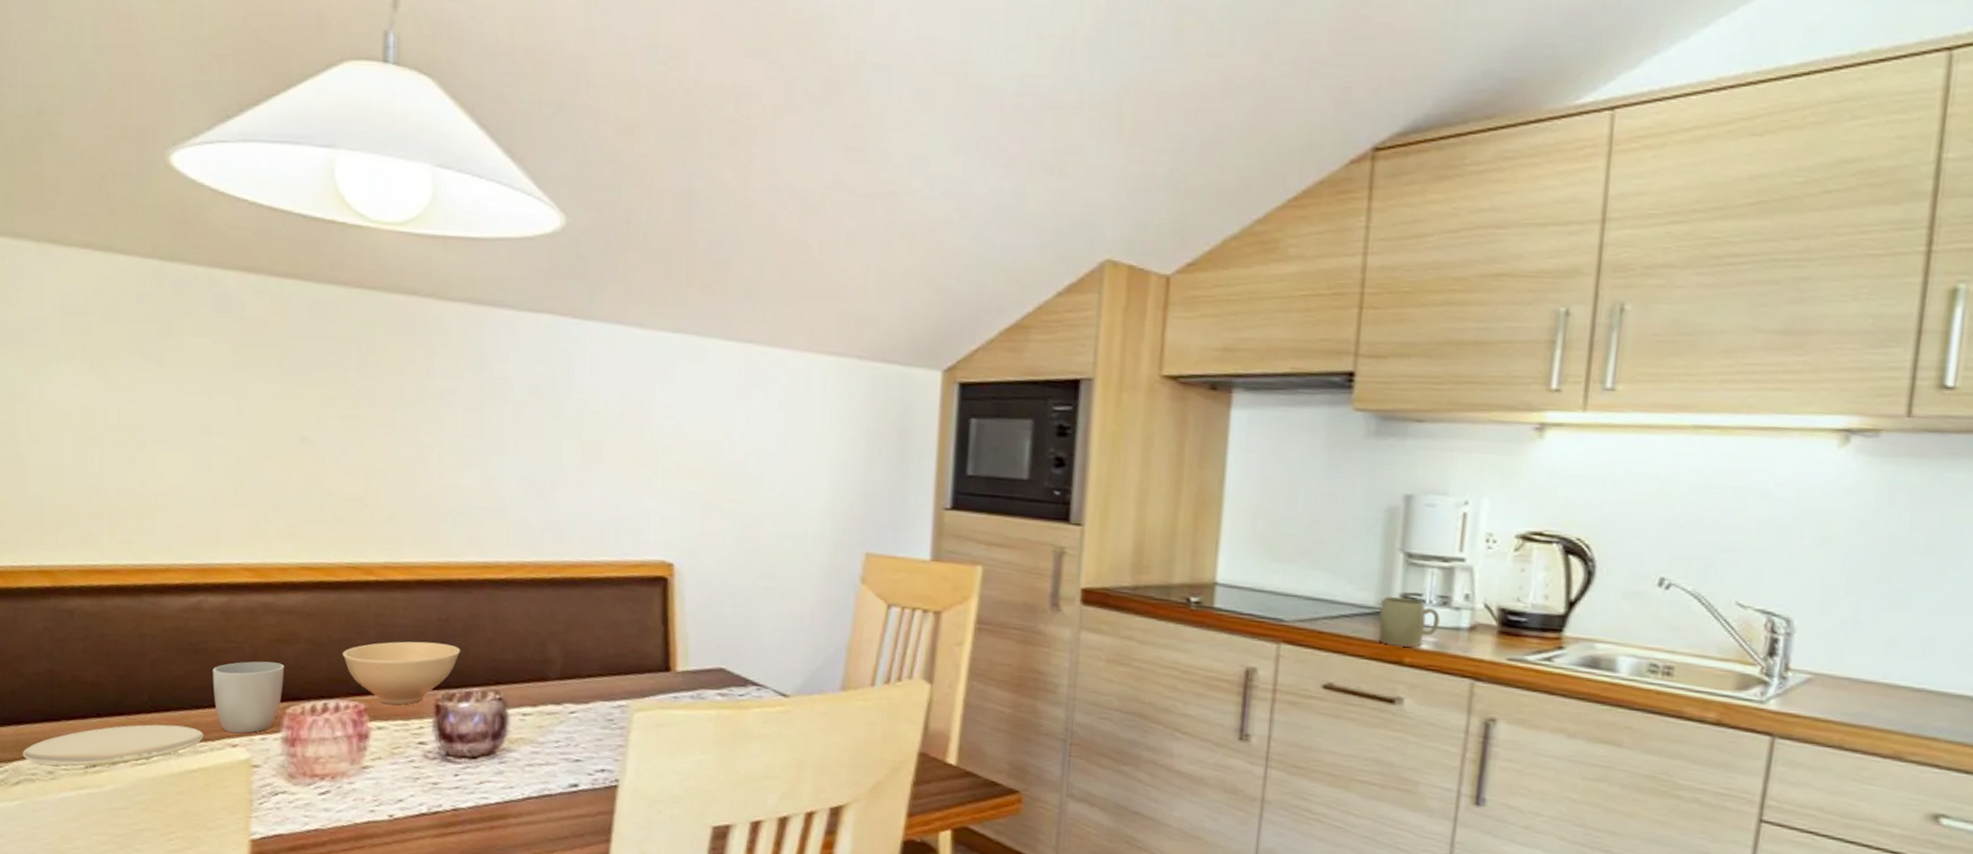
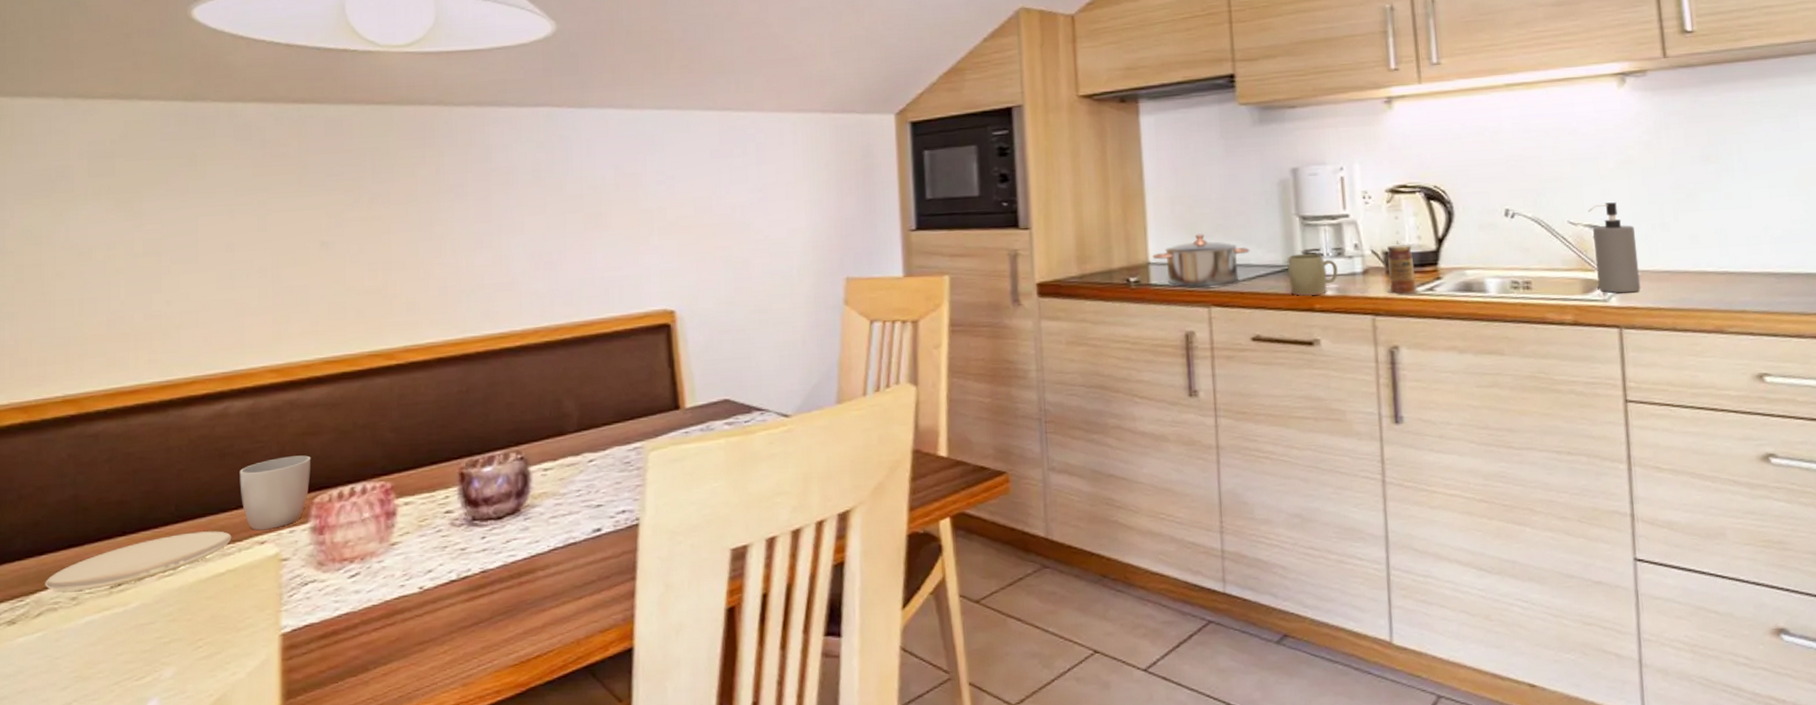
bowl: present [342,641,461,705] -> none [367,413,482,480]
cooking pot: none [1221,556,1338,621] -> present [1153,233,1250,287]
canister: none [1493,601,1535,662] -> present [1386,244,1420,295]
soap dispenser: none [1757,586,1820,698] -> present [1588,202,1641,293]

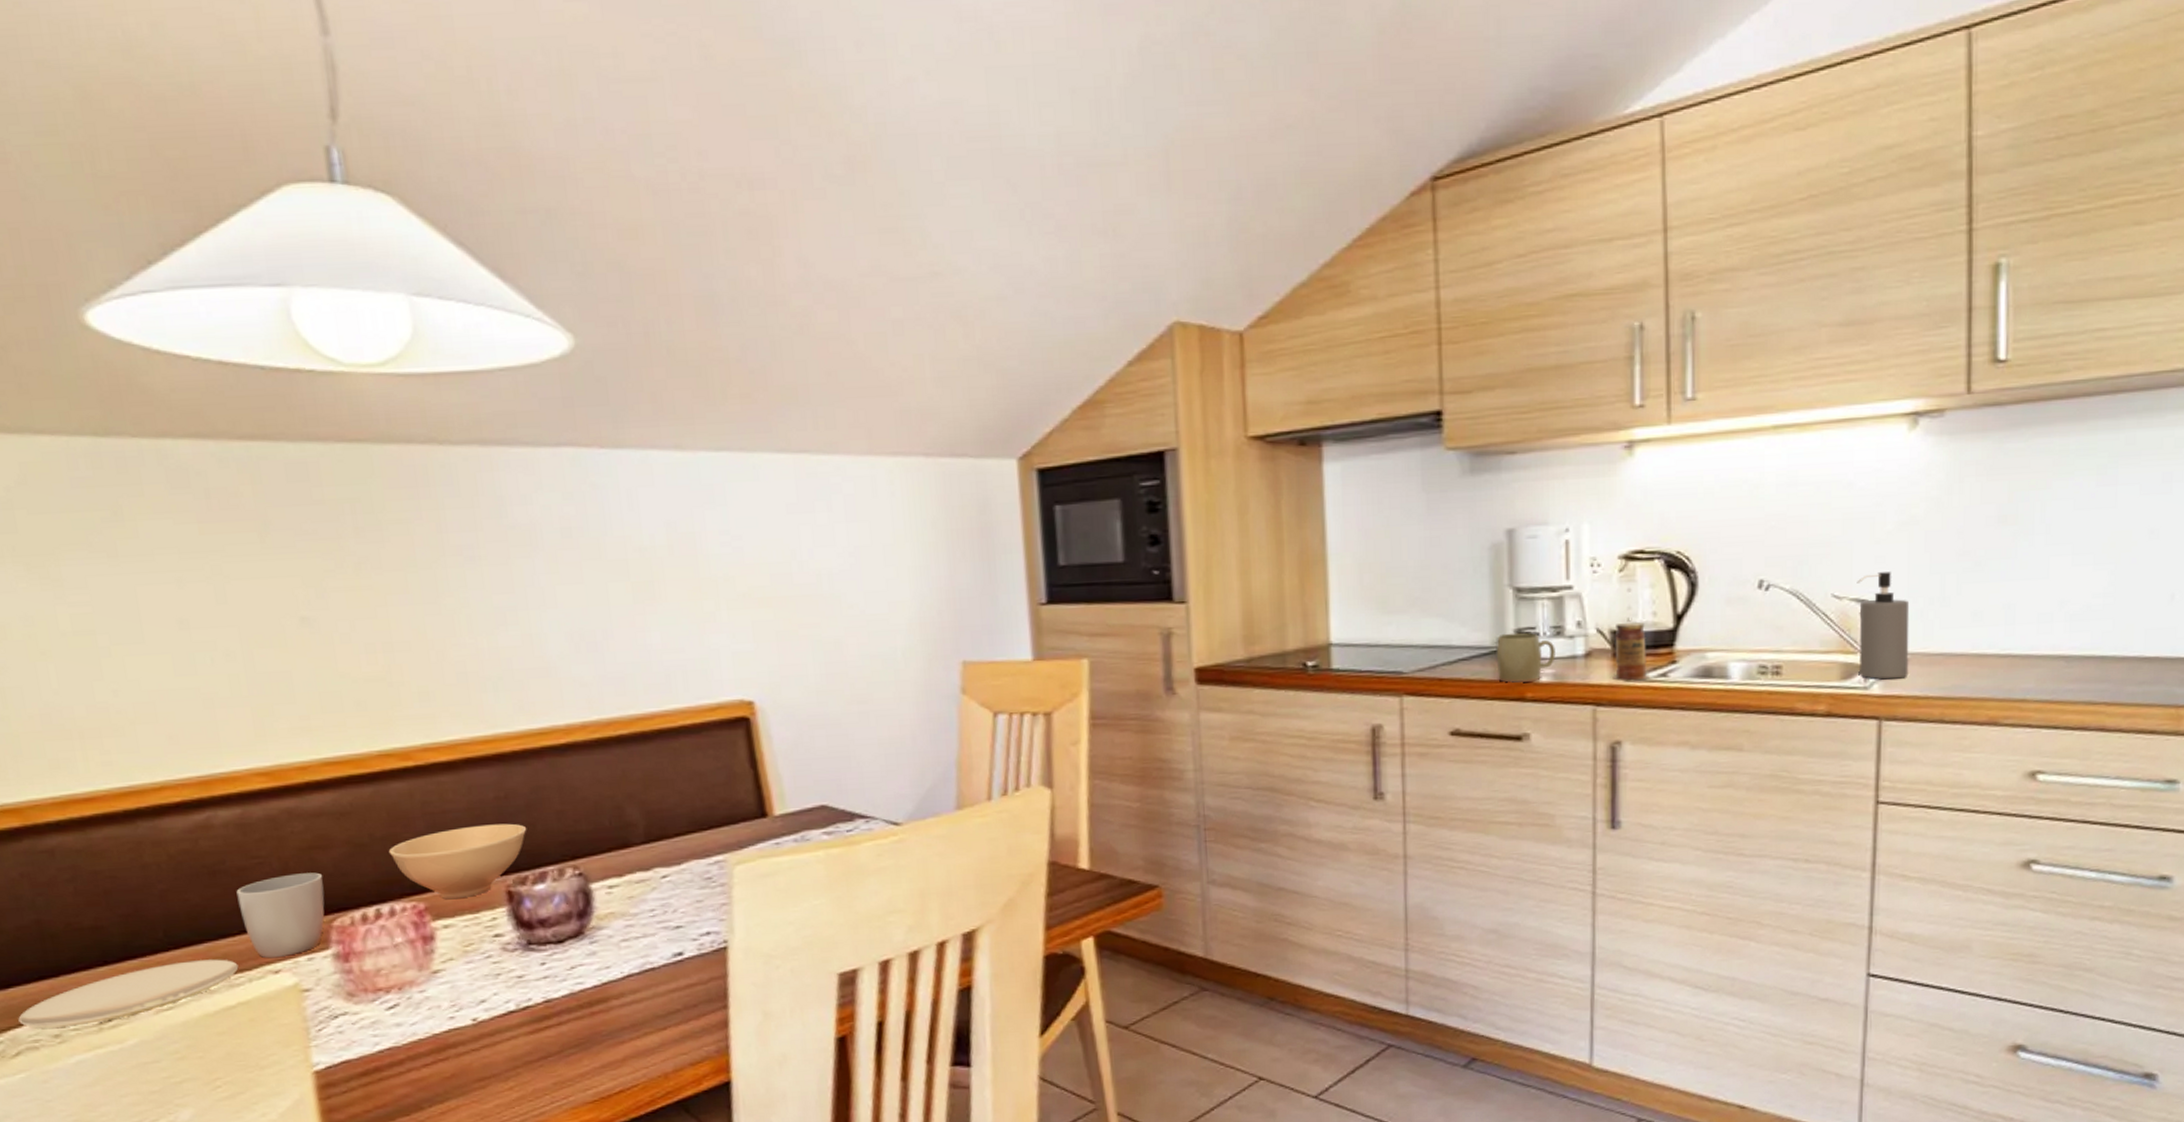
bowl: none [367,413,482,480] -> present [388,823,527,900]
cooking pot: present [1153,233,1250,287] -> none [1335,608,1452,673]

